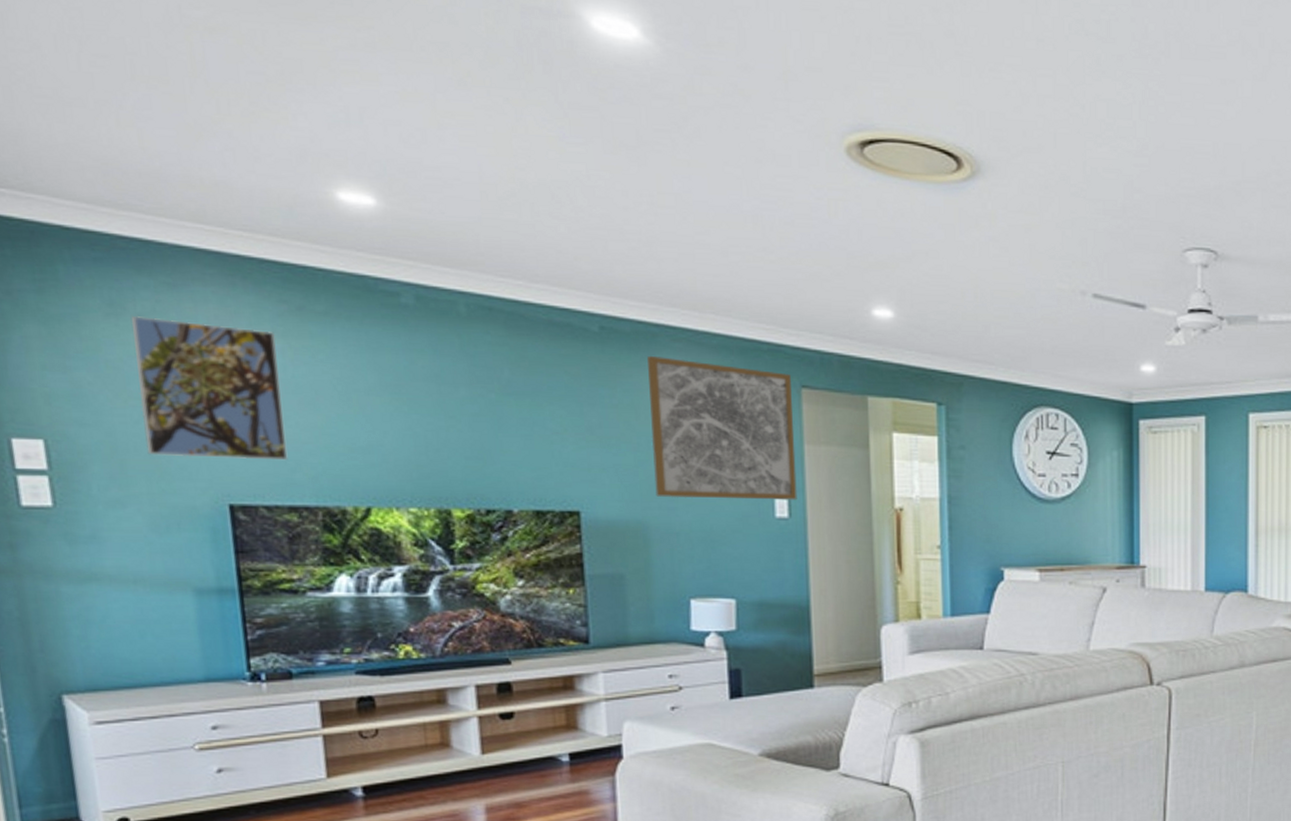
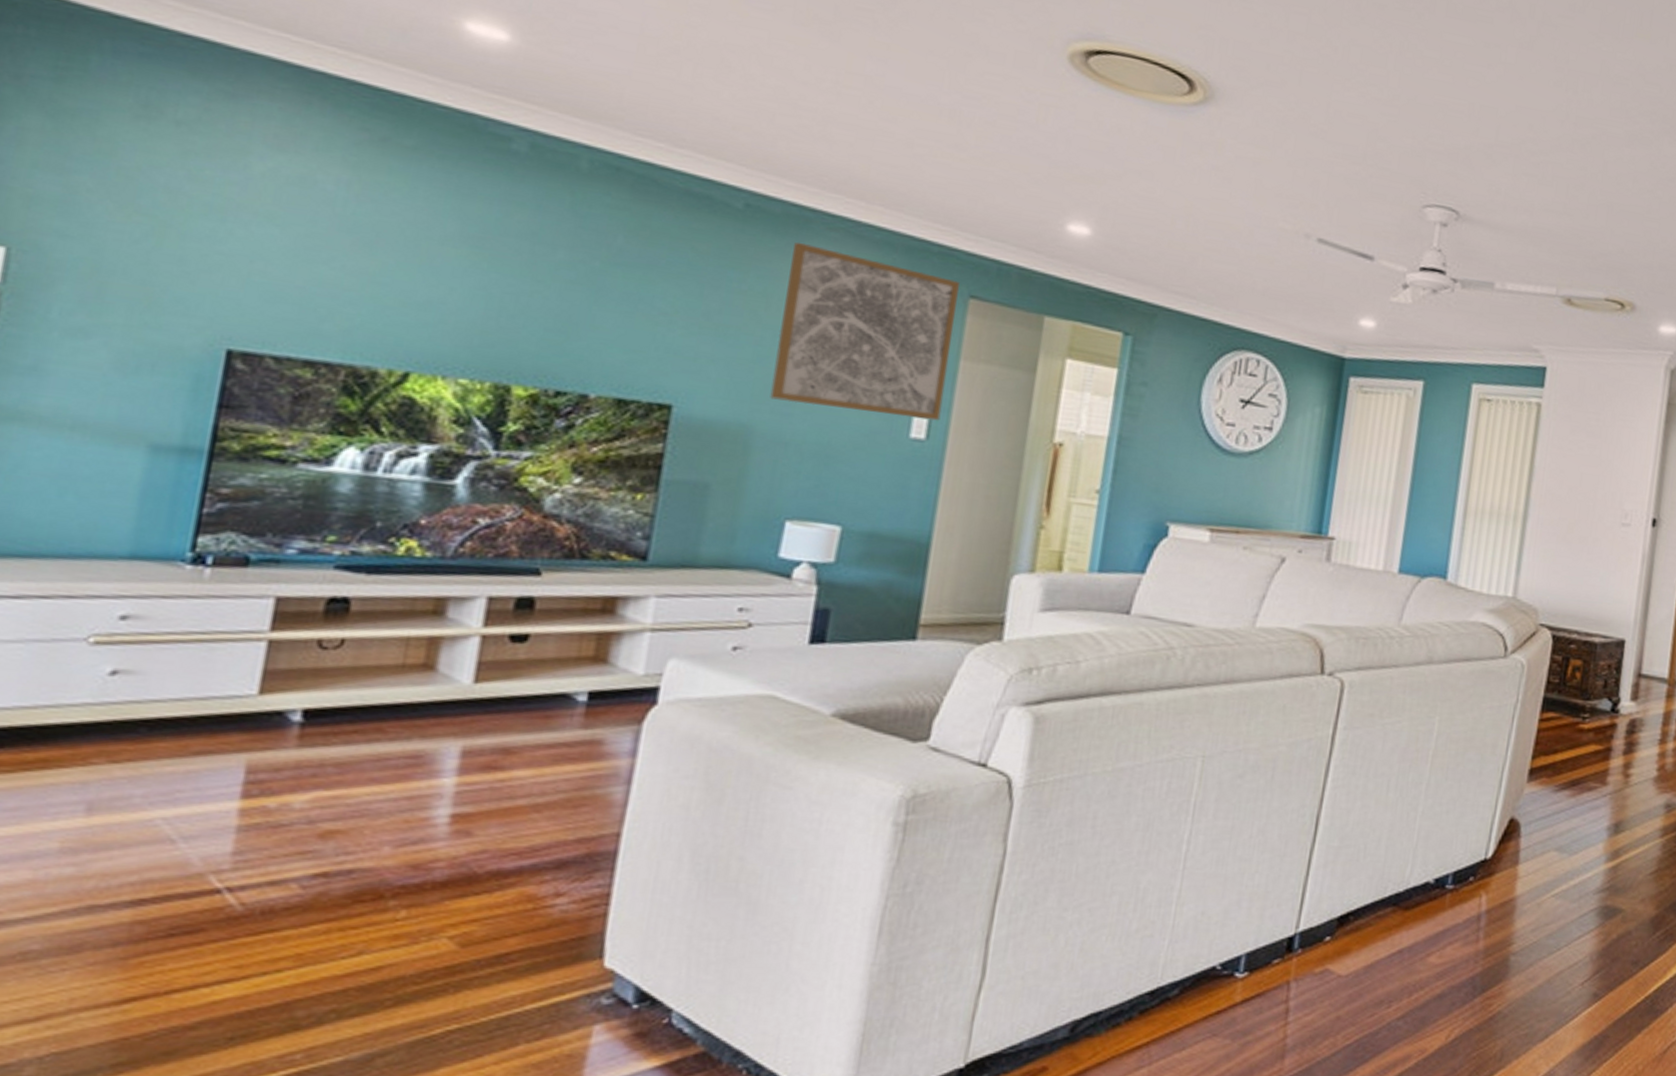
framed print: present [130,315,288,461] -> none [138,121,345,307]

